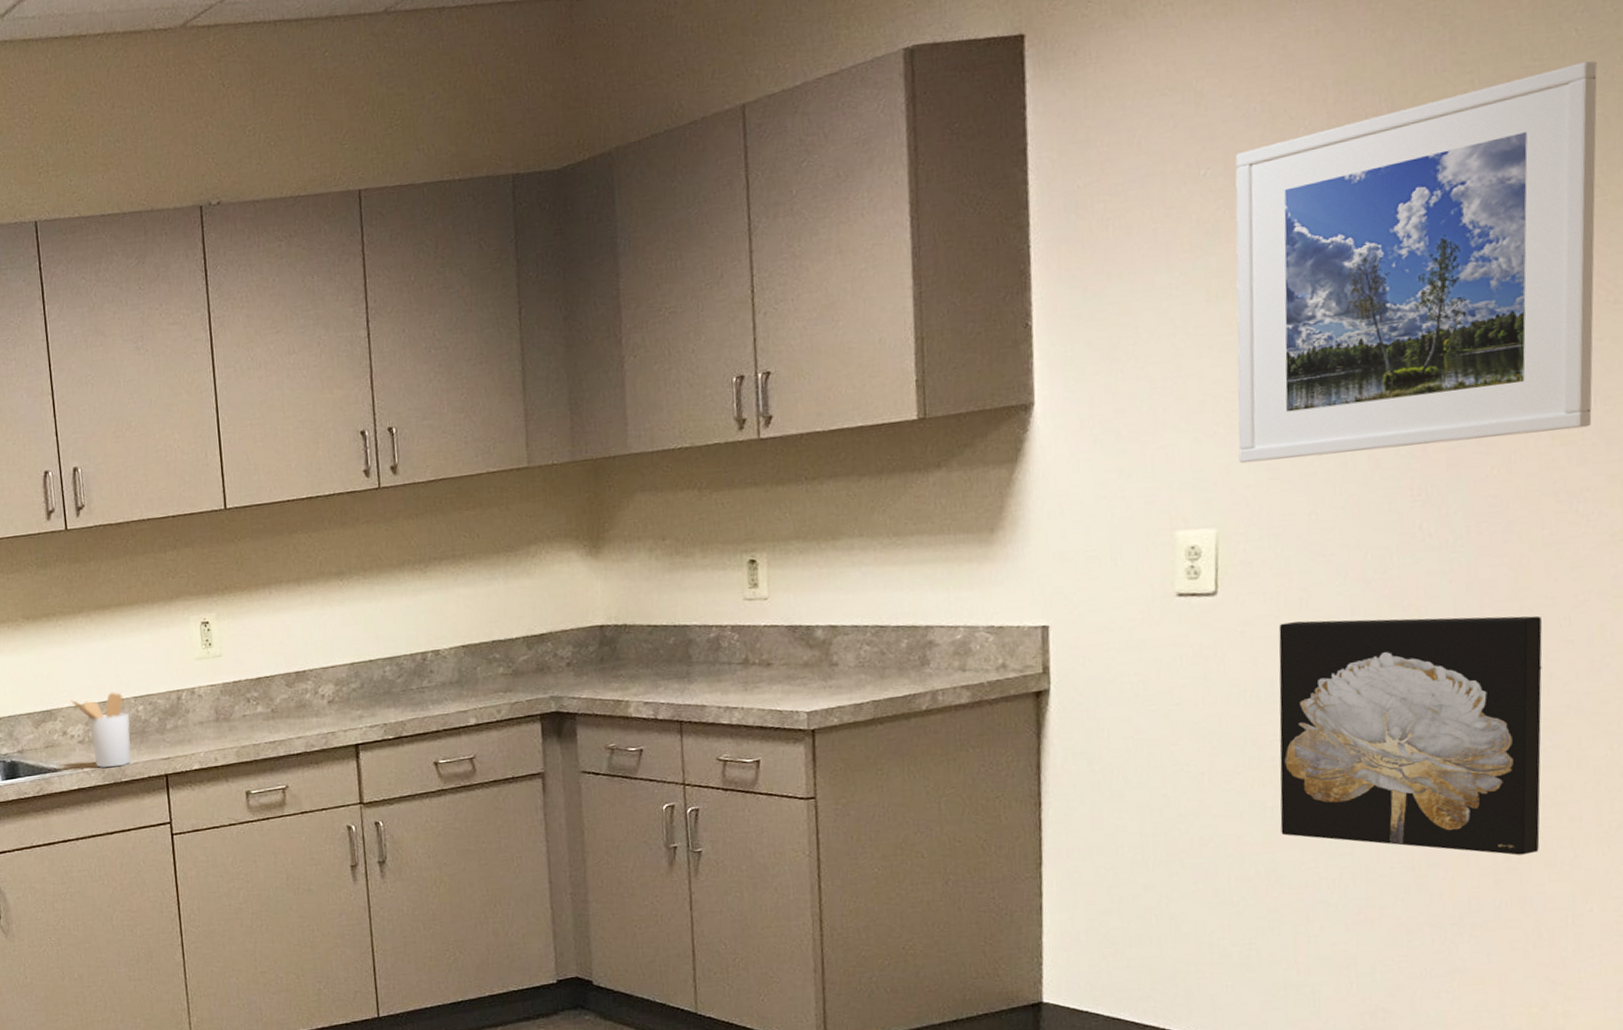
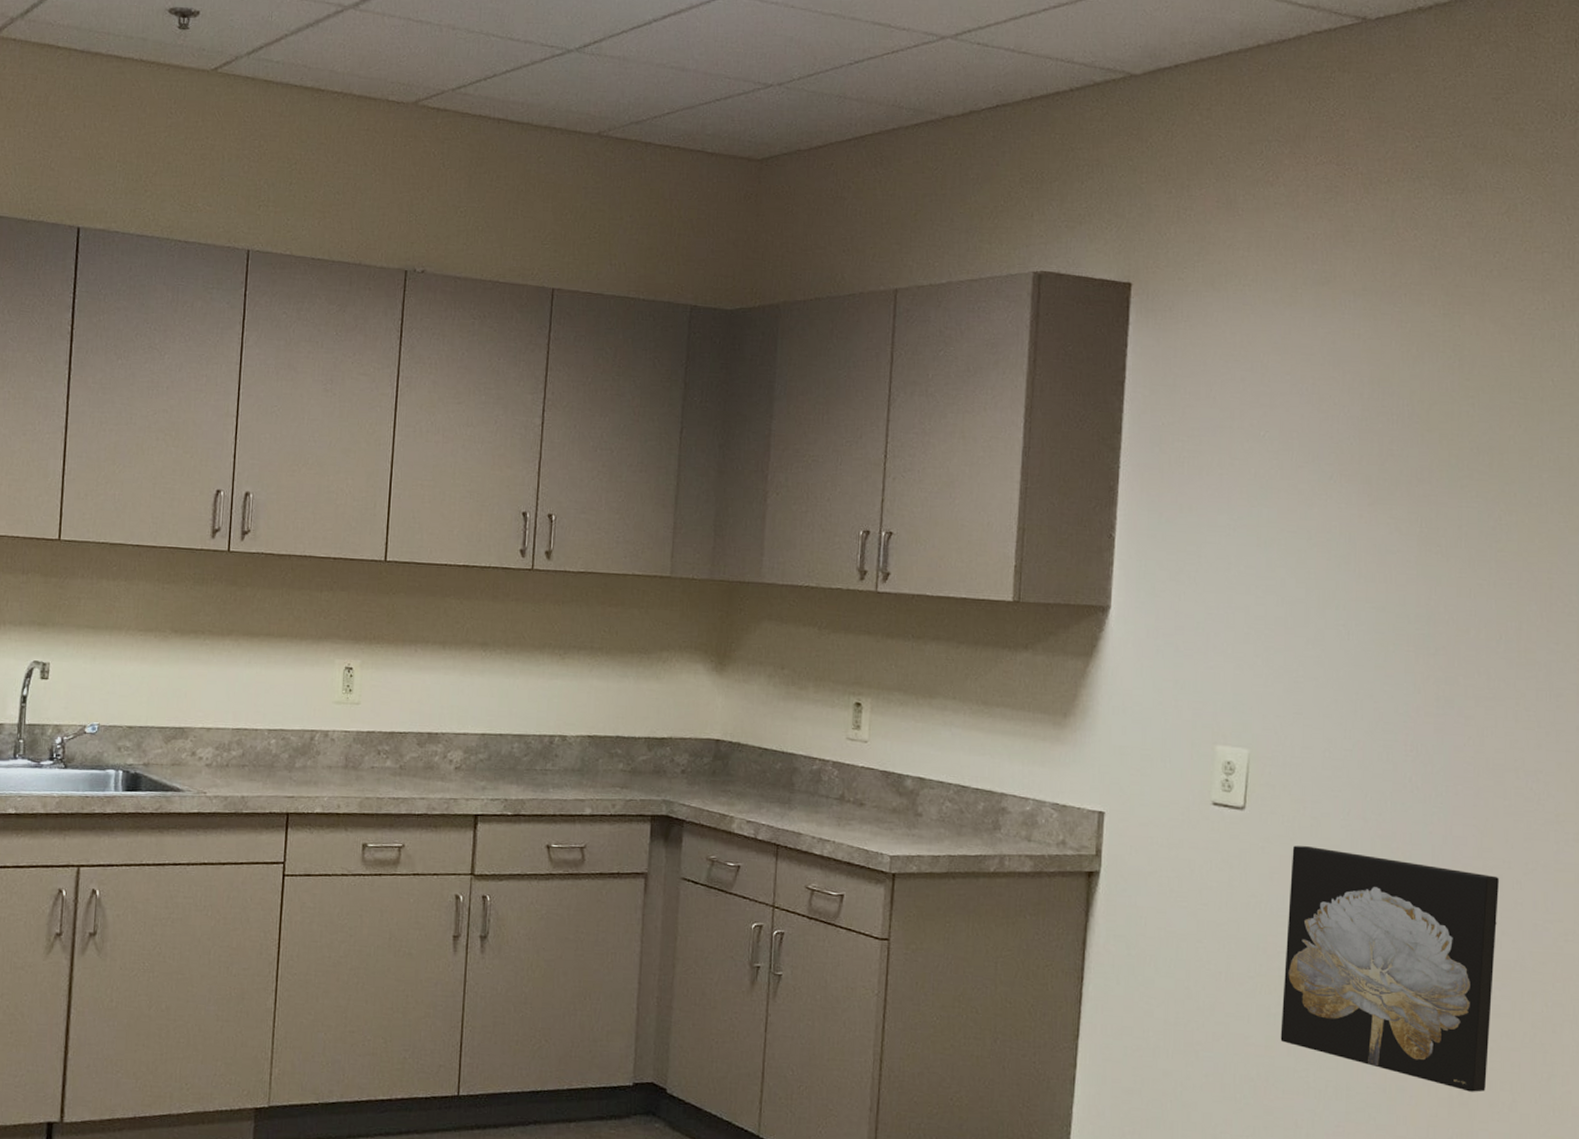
utensil holder: present [70,692,132,769] -> none [204,720,261,797]
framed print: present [1235,61,1597,464] -> none [1272,407,1566,717]

